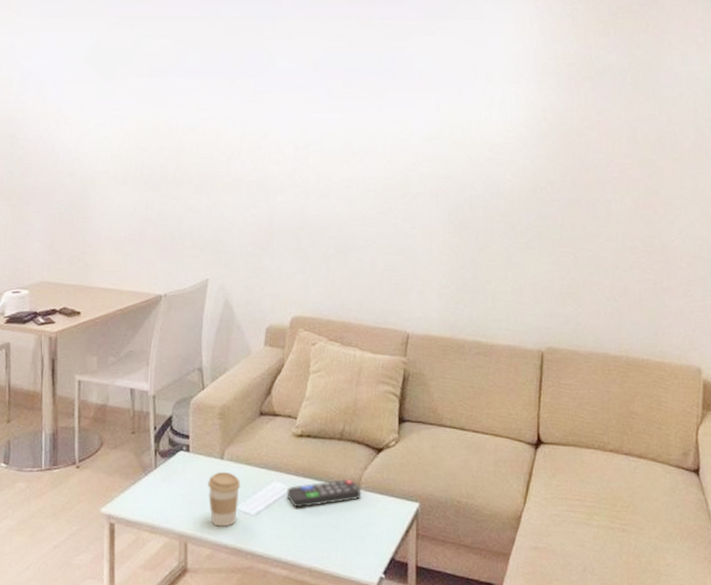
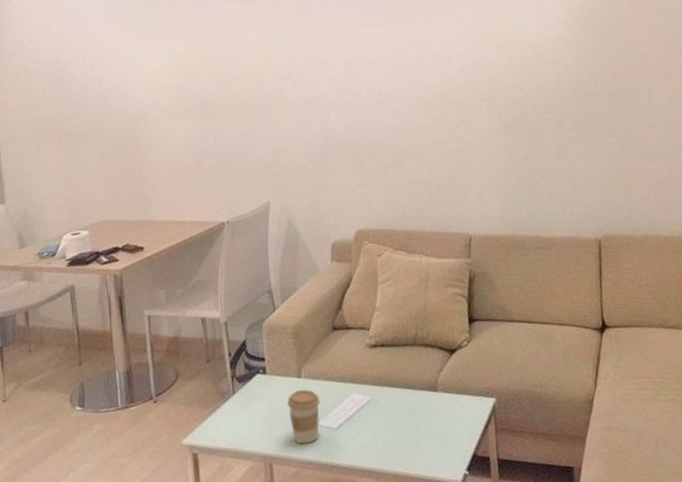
remote control: present [287,480,361,508] -> none [366,383,439,417]

